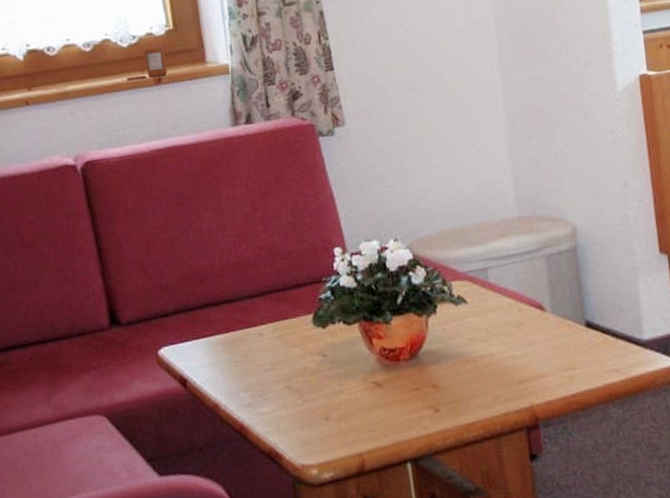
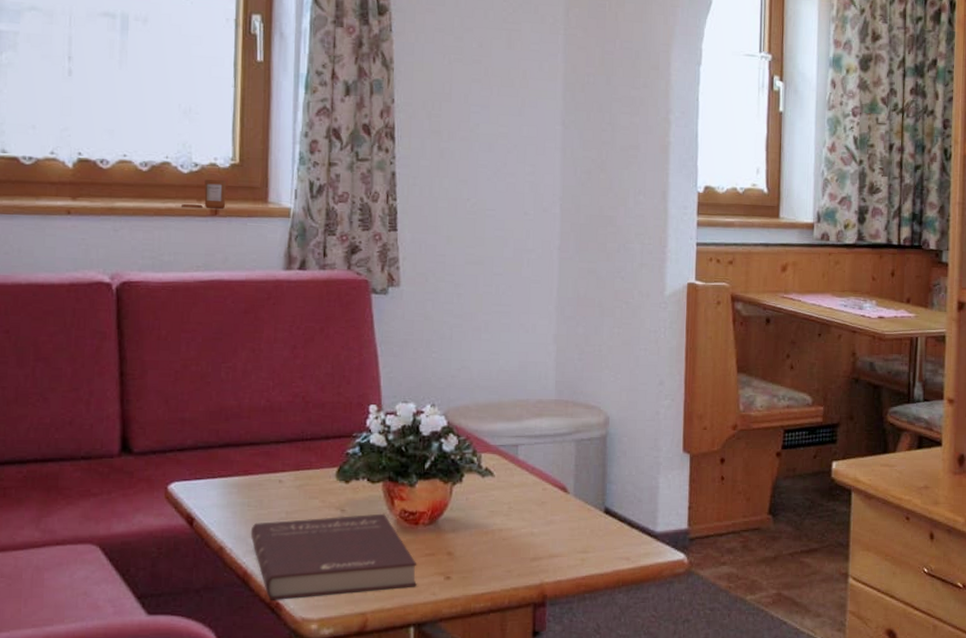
book: none [240,354,407,450] -> present [250,513,417,600]

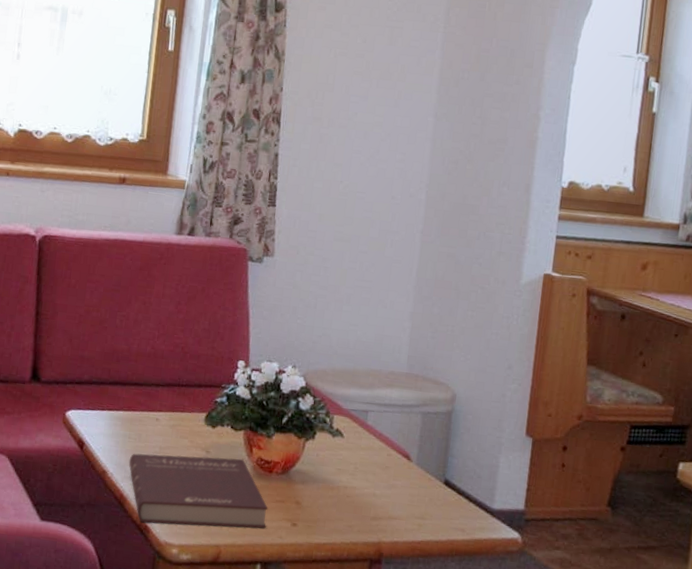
candle: present [180,179,227,210] -> none [95,152,135,179]

